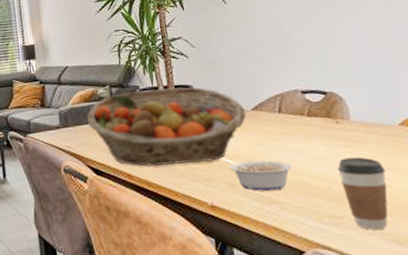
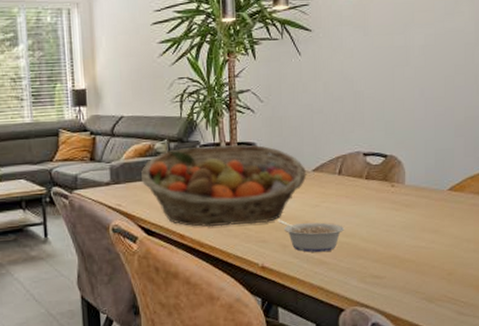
coffee cup: present [337,157,389,230] -> none [386,220,429,289]

